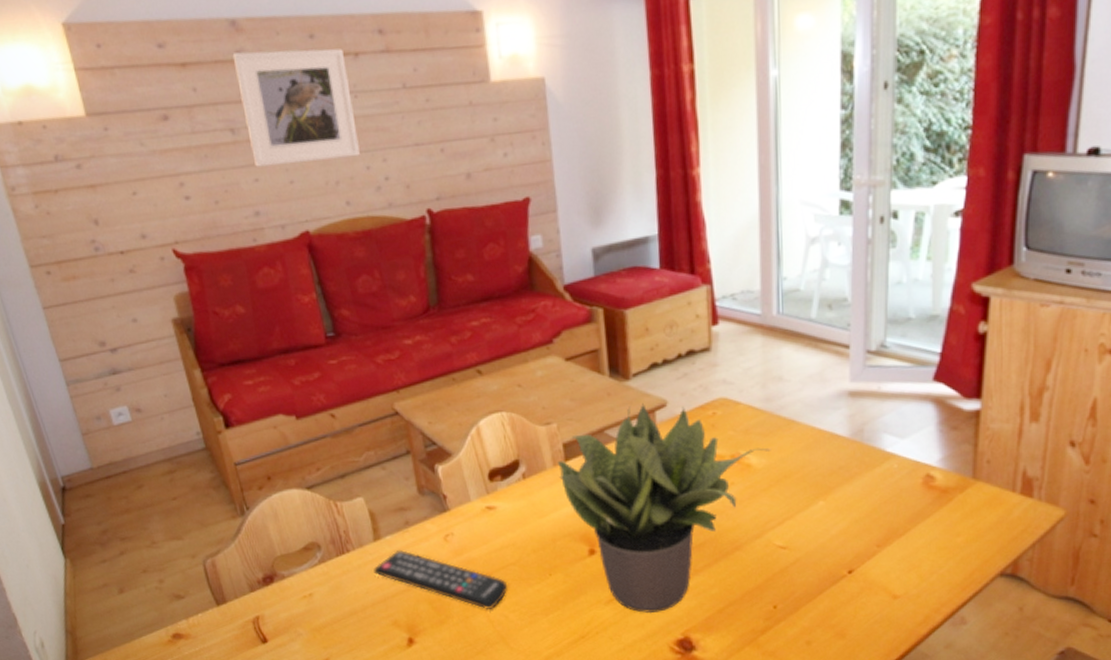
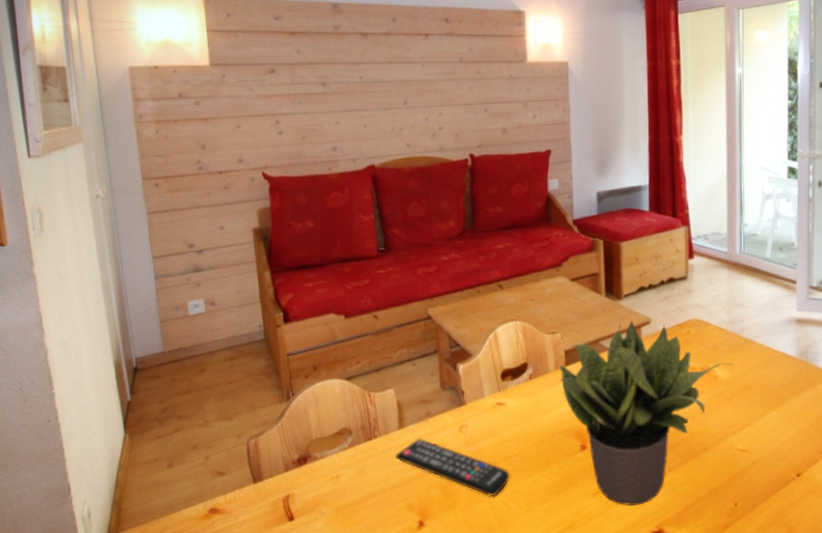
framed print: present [232,48,360,167] -> none [331,27,421,113]

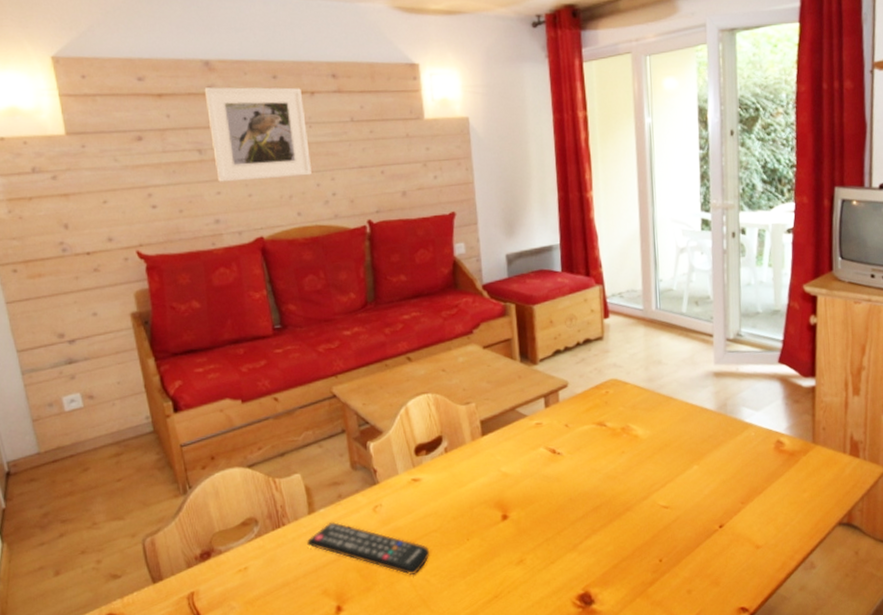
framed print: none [331,27,421,113] -> present [204,87,312,182]
potted plant: present [560,320,734,507] -> none [476,385,654,572]

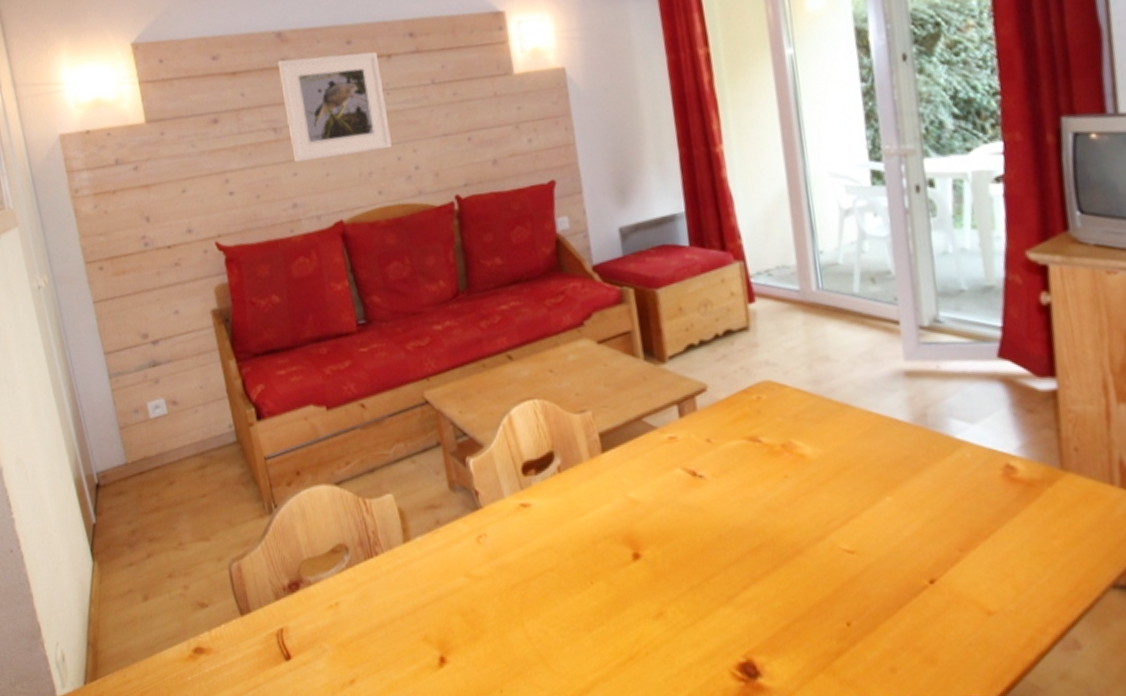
remote control: present [307,521,430,575] -> none [403,552,547,623]

